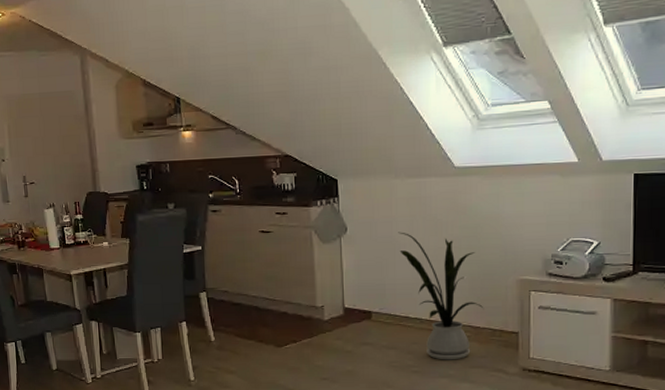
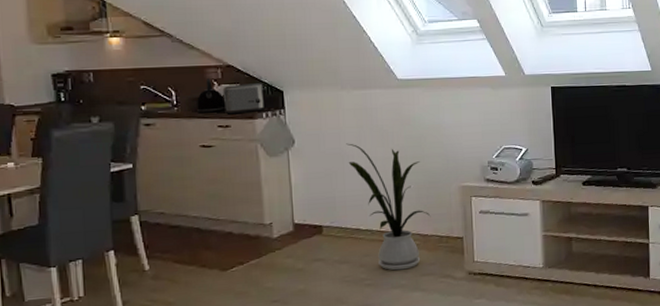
kettle: none [256,168,284,202] -> present [196,78,226,115]
toaster: none [281,172,321,202] -> present [222,83,266,115]

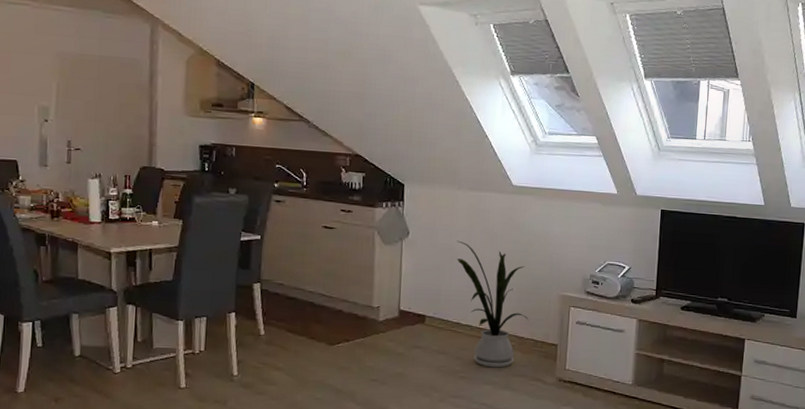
kettle: present [196,78,226,115] -> none [323,165,350,198]
toaster: present [222,83,266,115] -> none [349,173,389,202]

